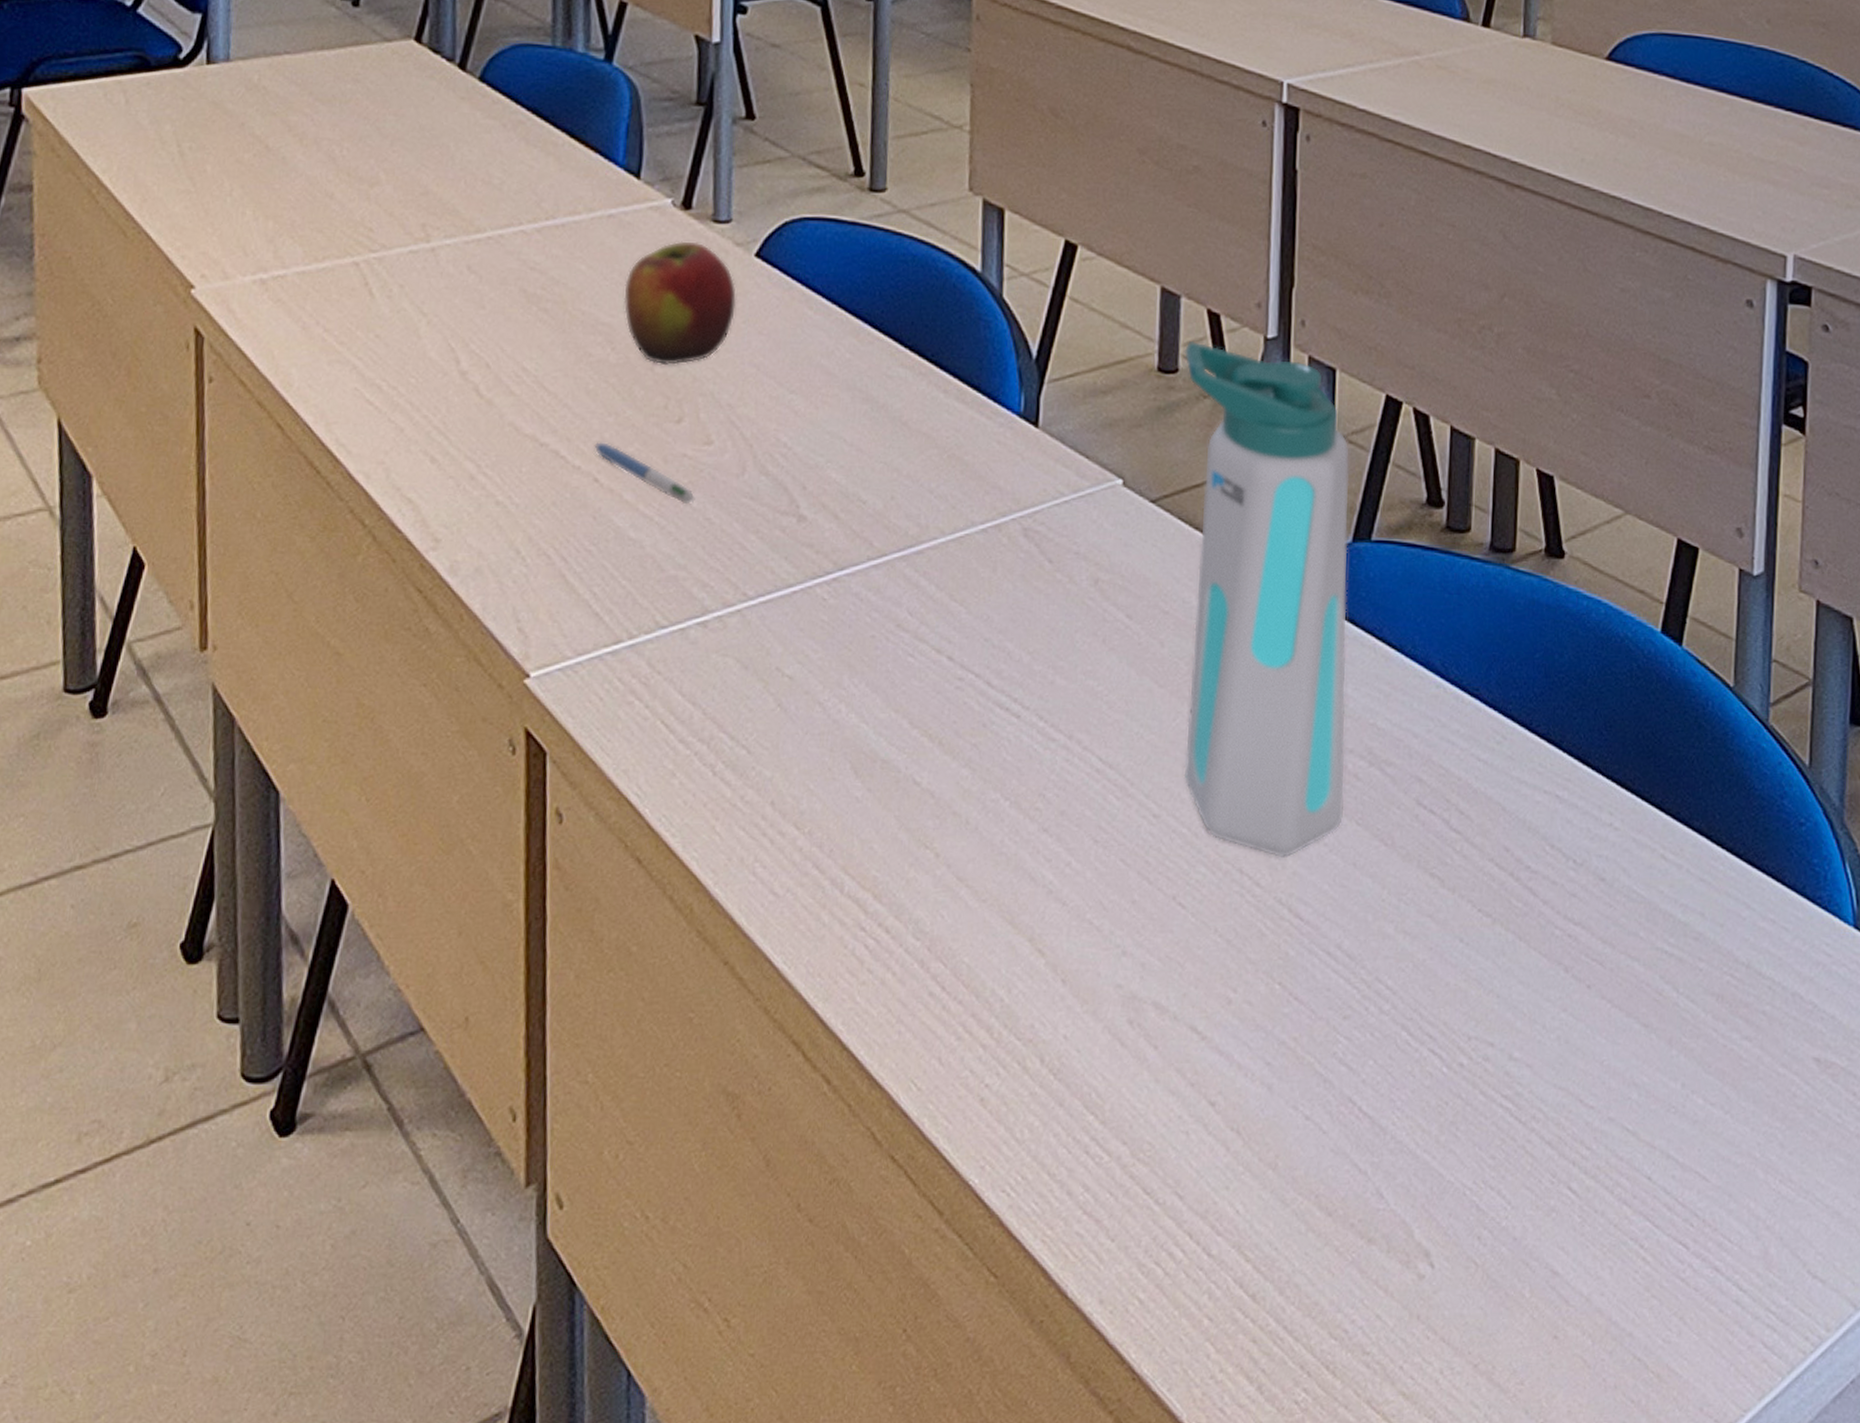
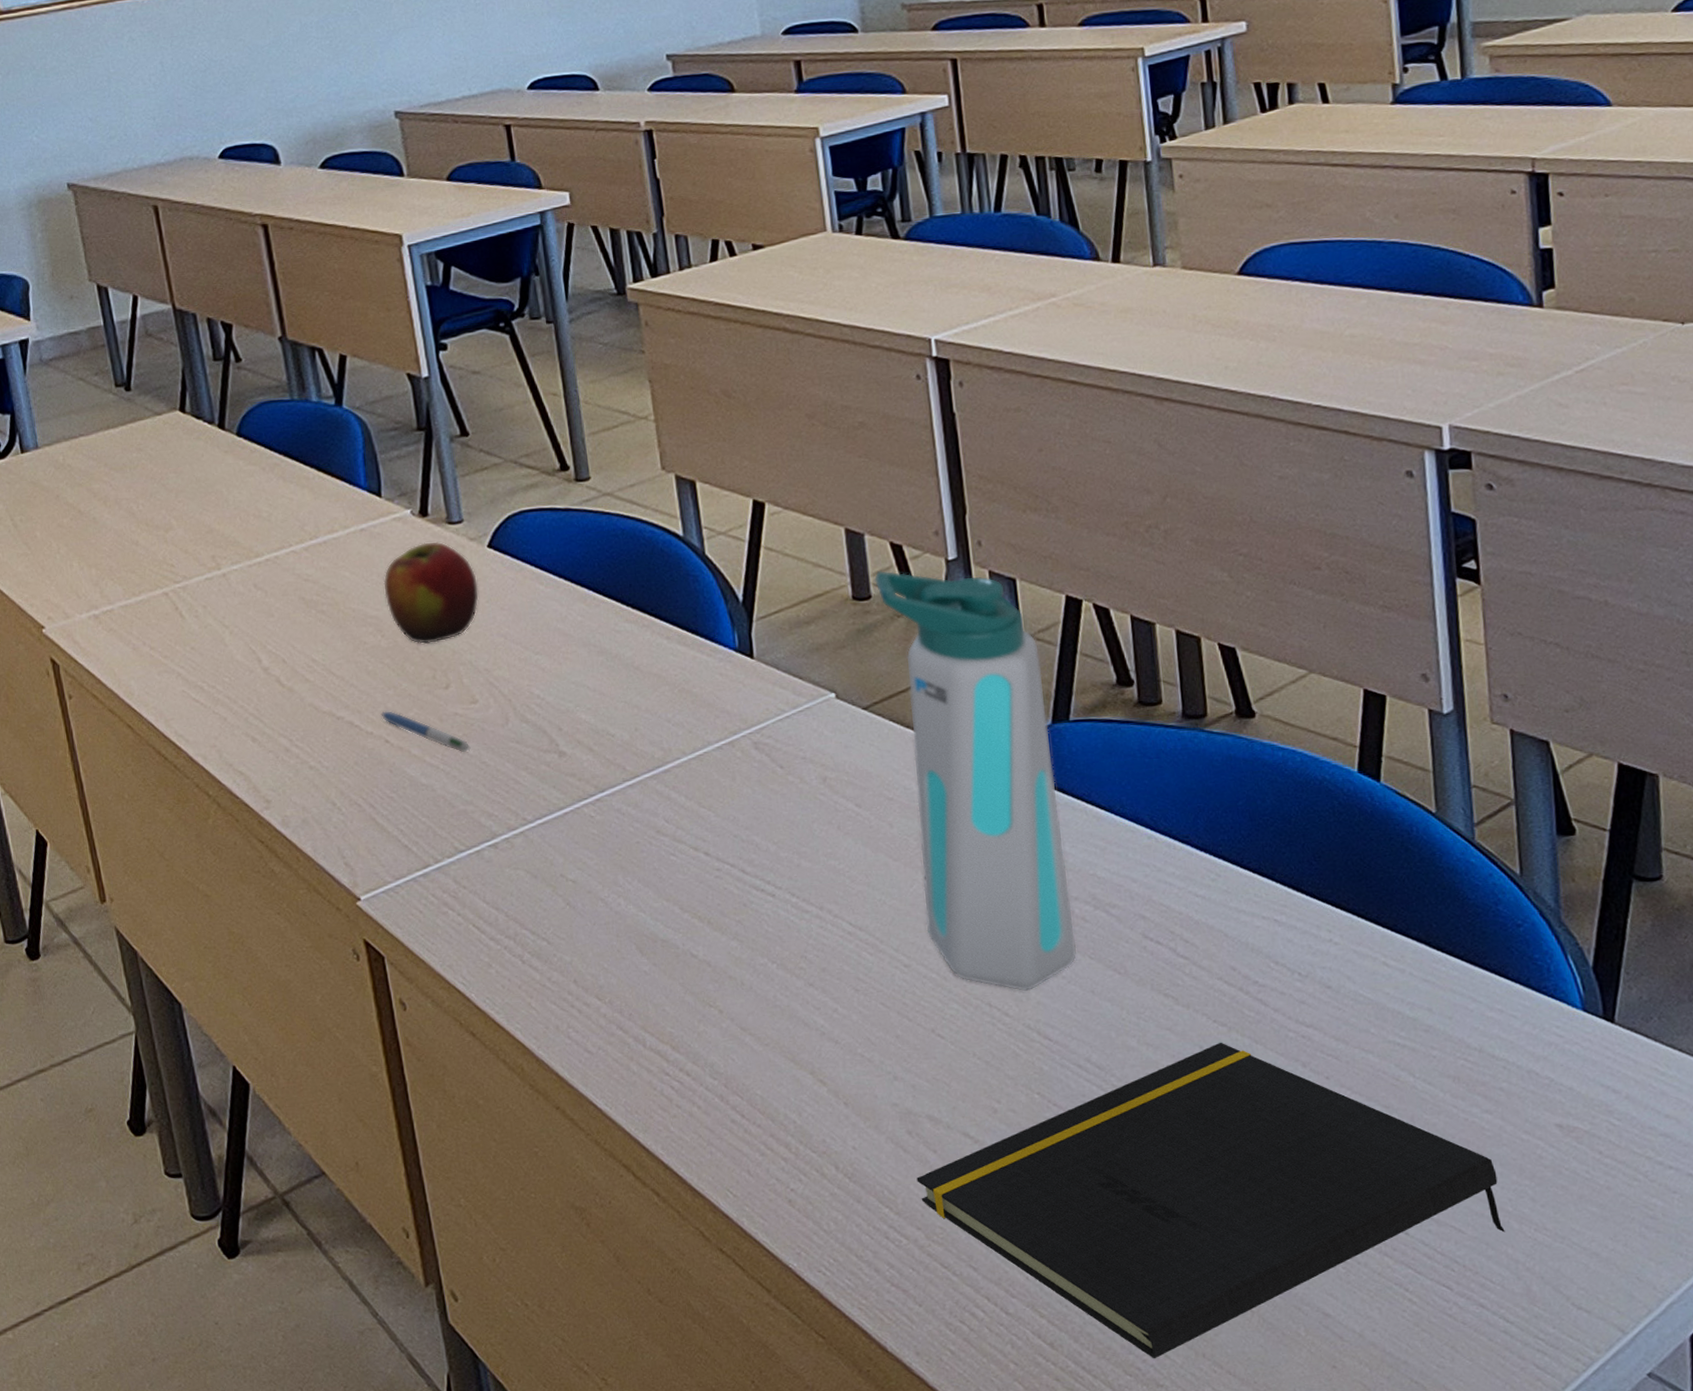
notepad: none [1130,935,1750,1318] -> present [916,1042,1505,1358]

